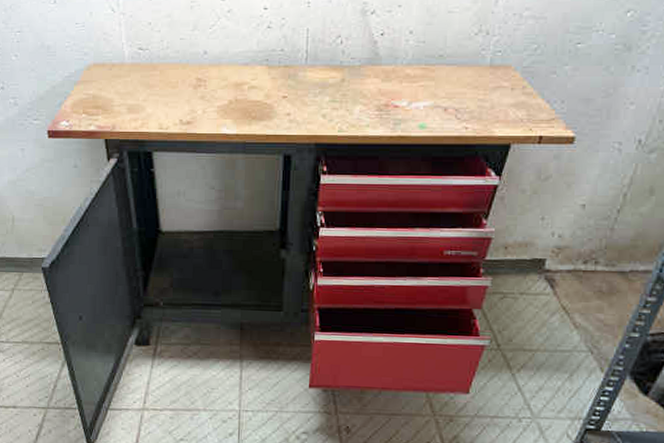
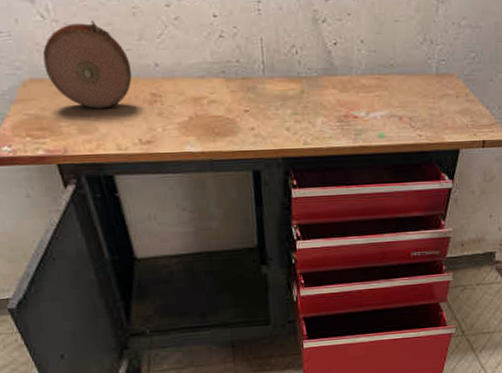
tape measure: none [107,13,182,91] -> present [42,20,132,109]

